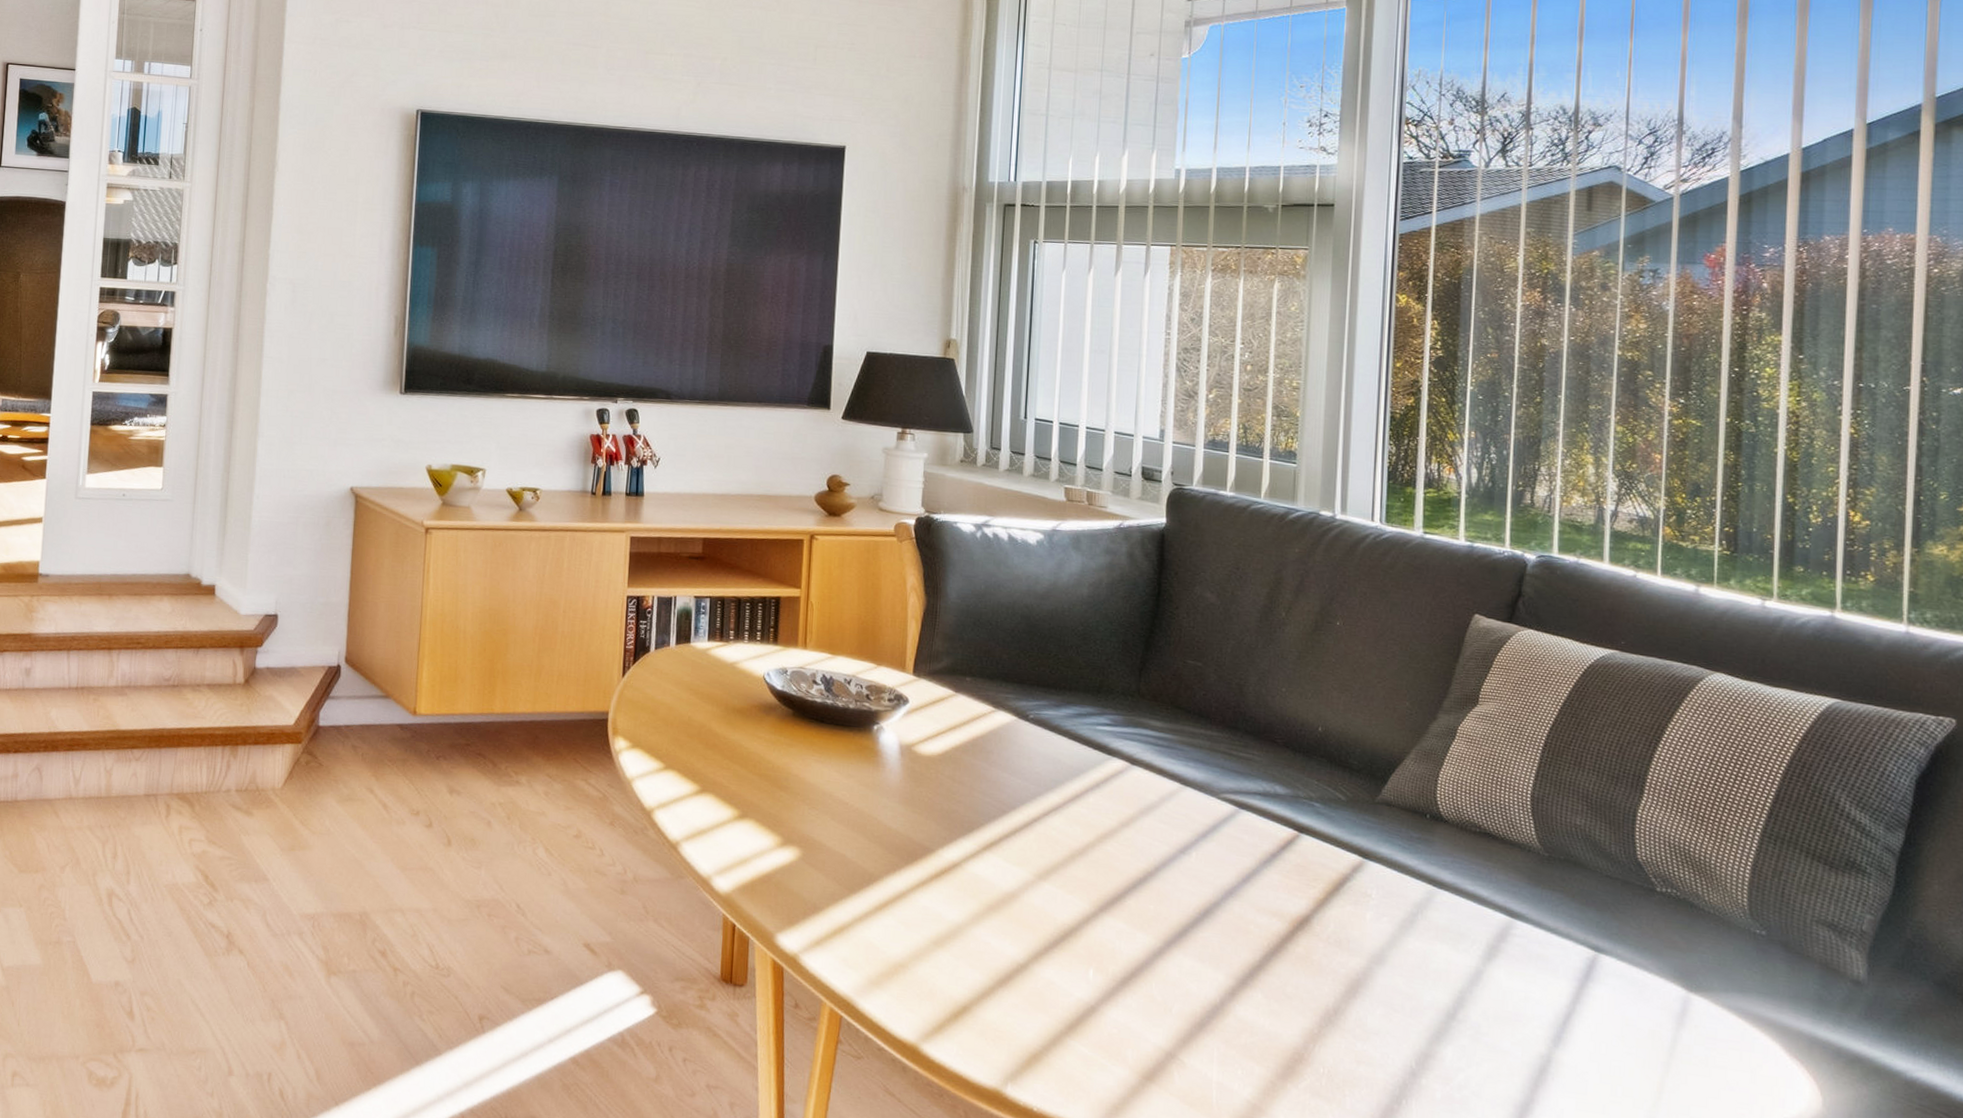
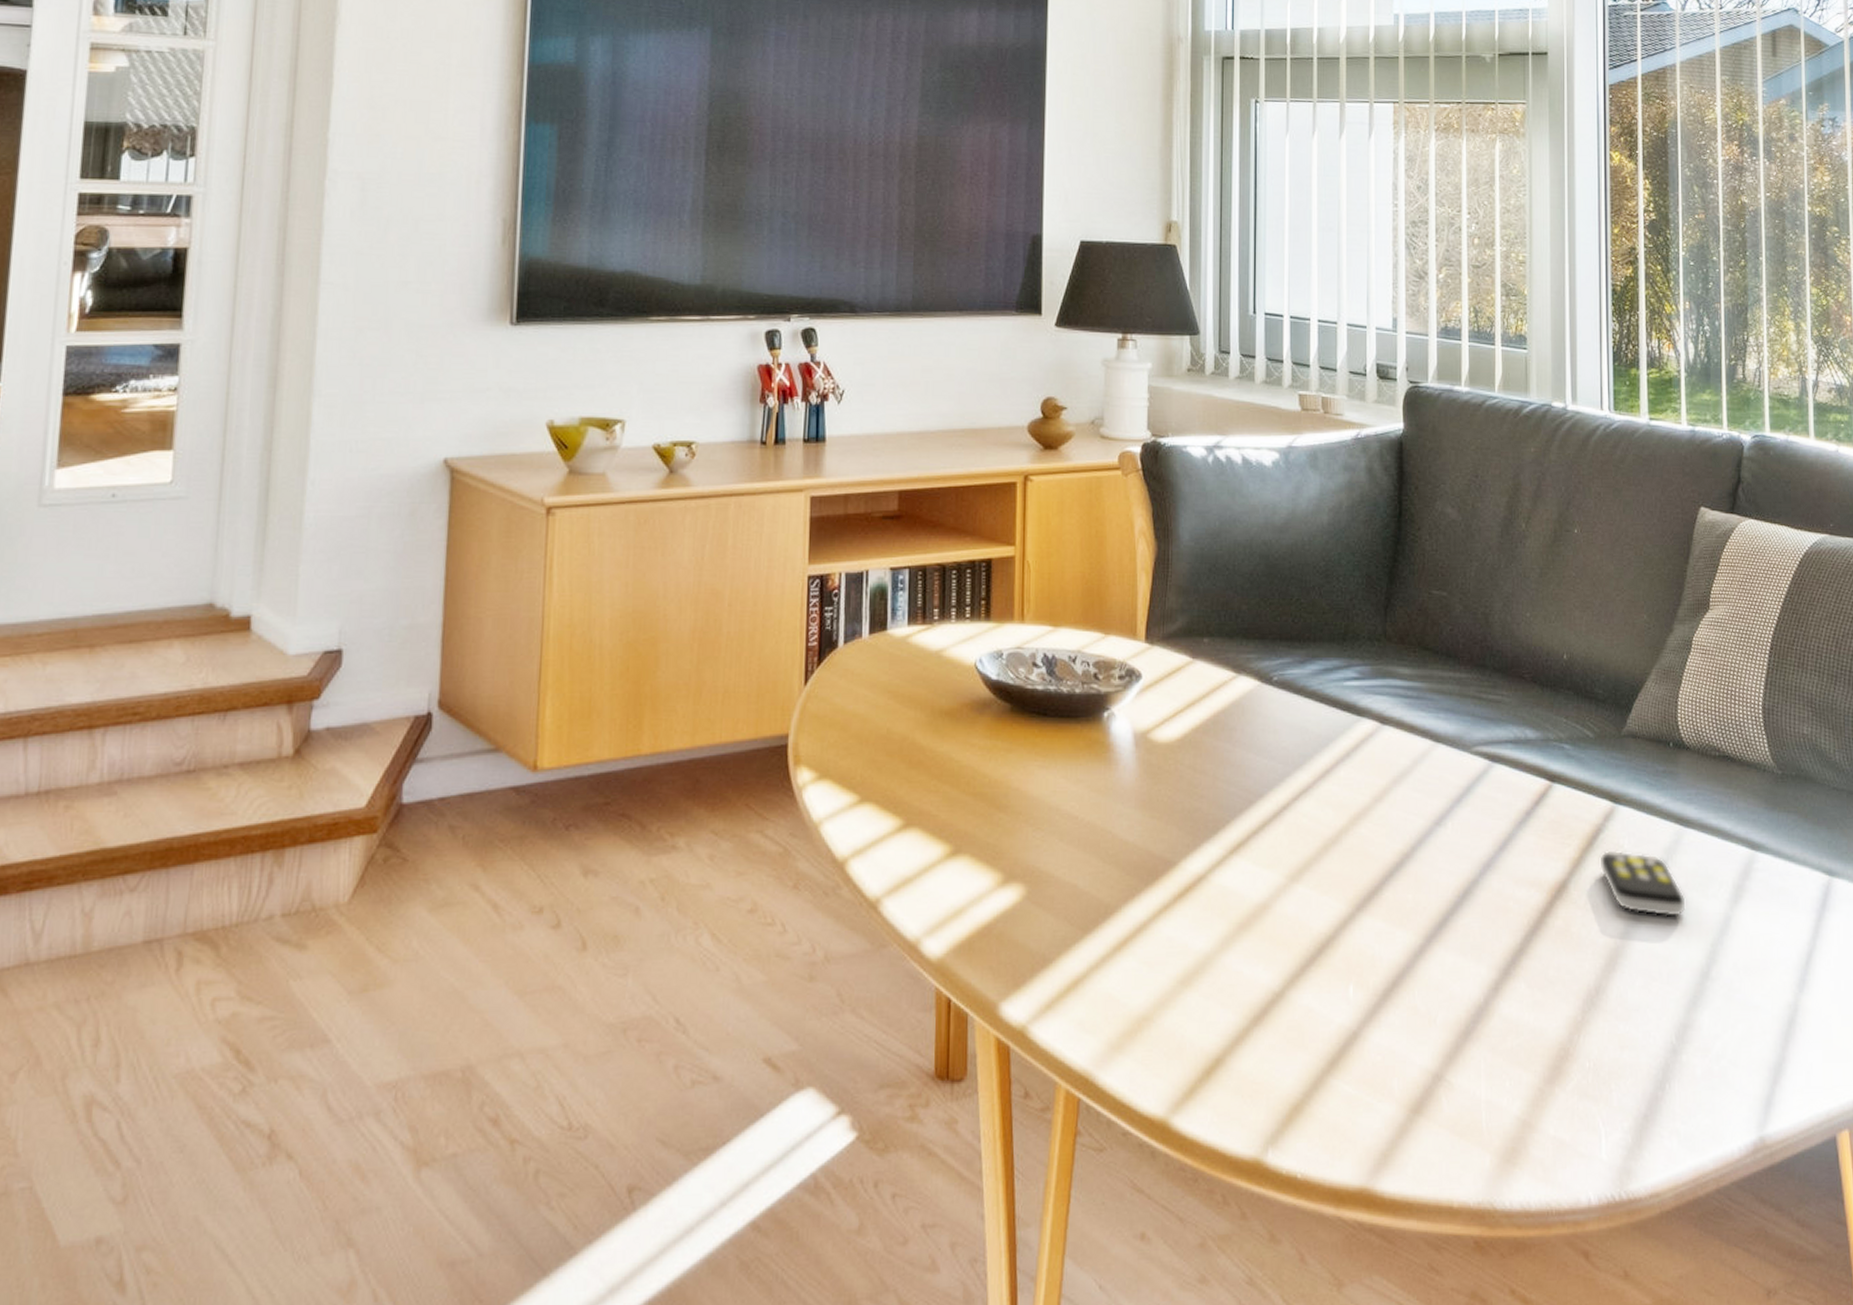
remote control: none [1345,896,1435,963] -> present [1599,850,1686,918]

